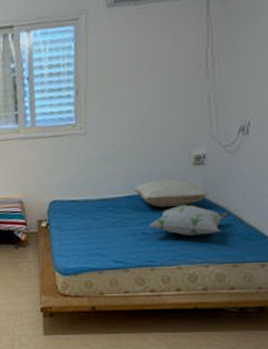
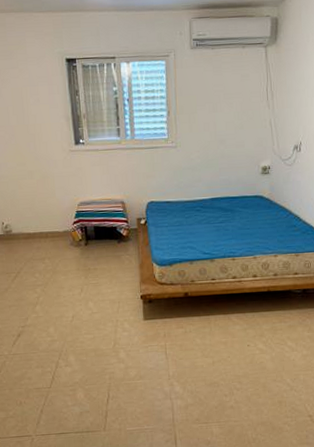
pillow: present [133,179,208,208] -> none [216,184,274,208]
decorative pillow: present [150,205,229,236] -> none [230,206,290,231]

